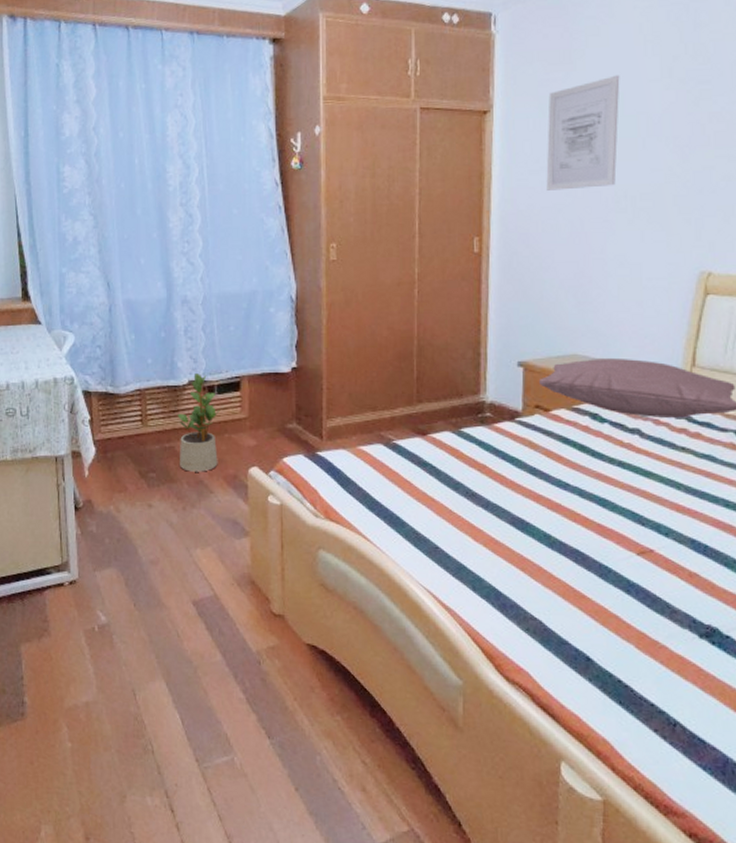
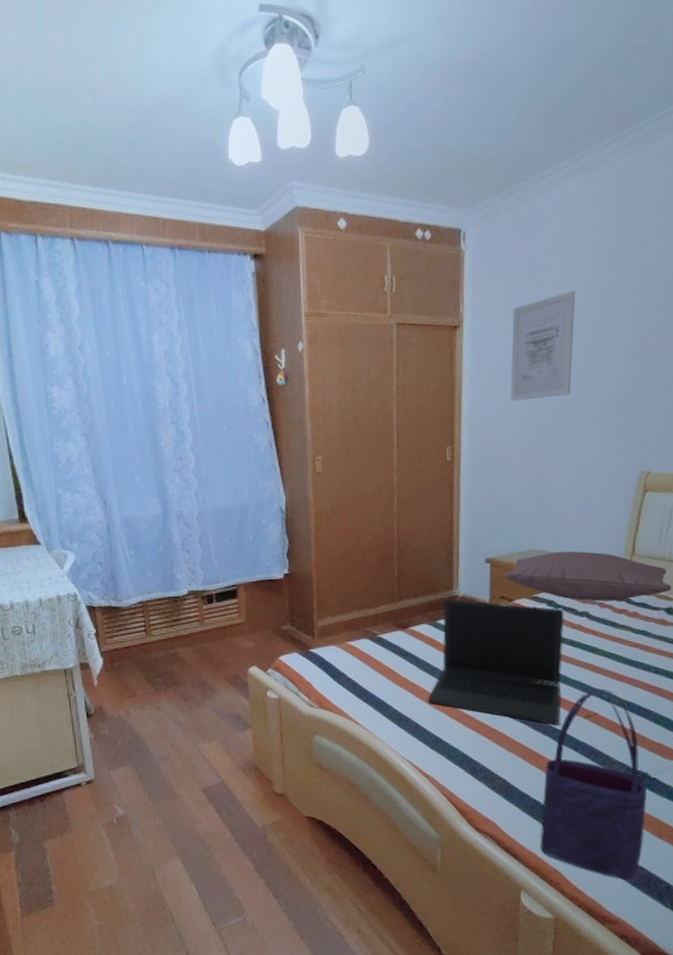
potted plant: present [177,373,221,472] -> none [179,584,220,675]
laptop: none [450,406,611,560] -> present [428,600,564,725]
tote bag: none [584,520,719,760] -> present [540,688,648,878]

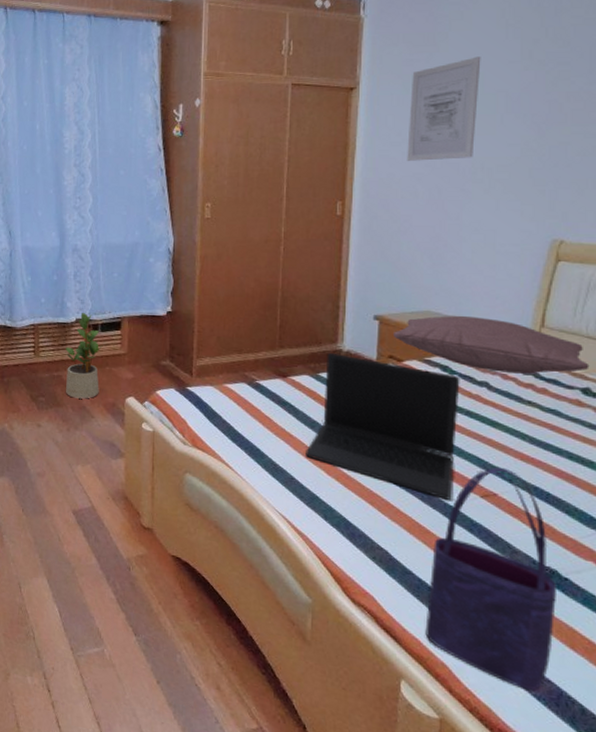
potted plant: none [179,584,220,675] -> present [65,313,103,399]

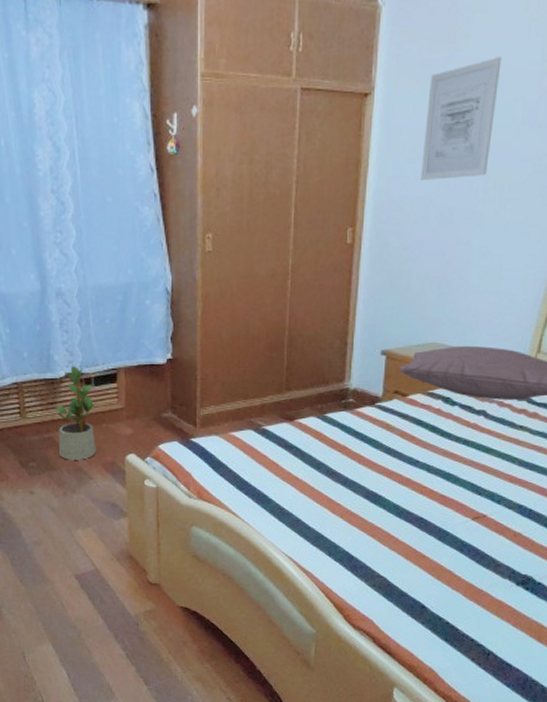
laptop: present [306,353,460,500] -> none [311,393,460,525]
tote bag: present [425,467,558,690] -> none [417,490,532,679]

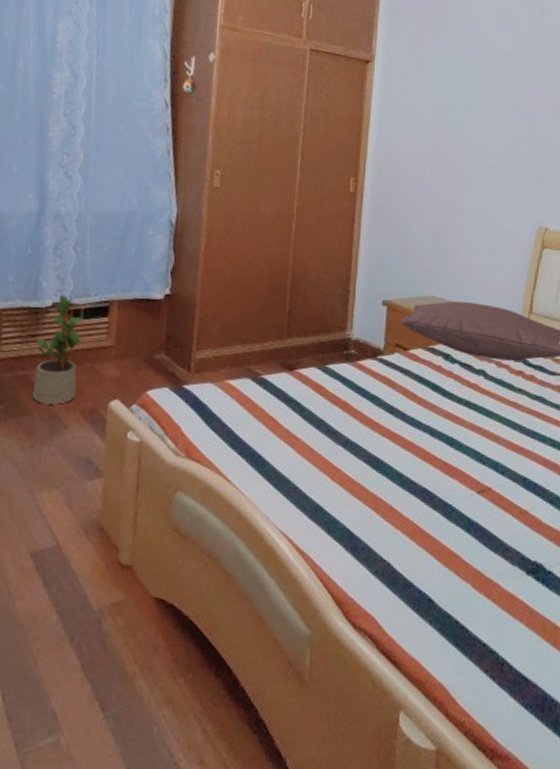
wall art: present [421,57,502,180] -> none [416,44,482,143]

